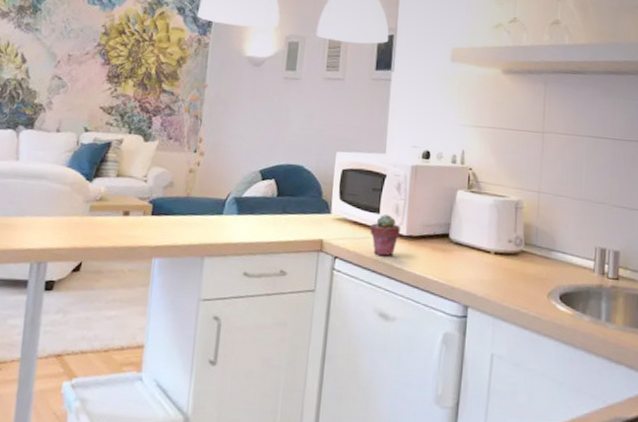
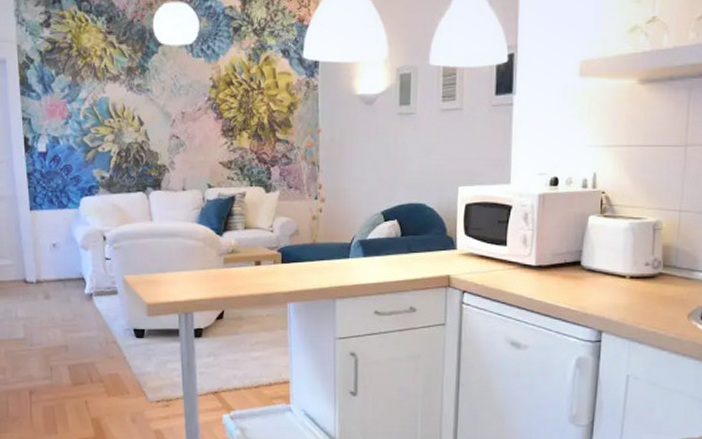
potted succulent: present [370,214,401,256] -> none [497,245,529,287]

